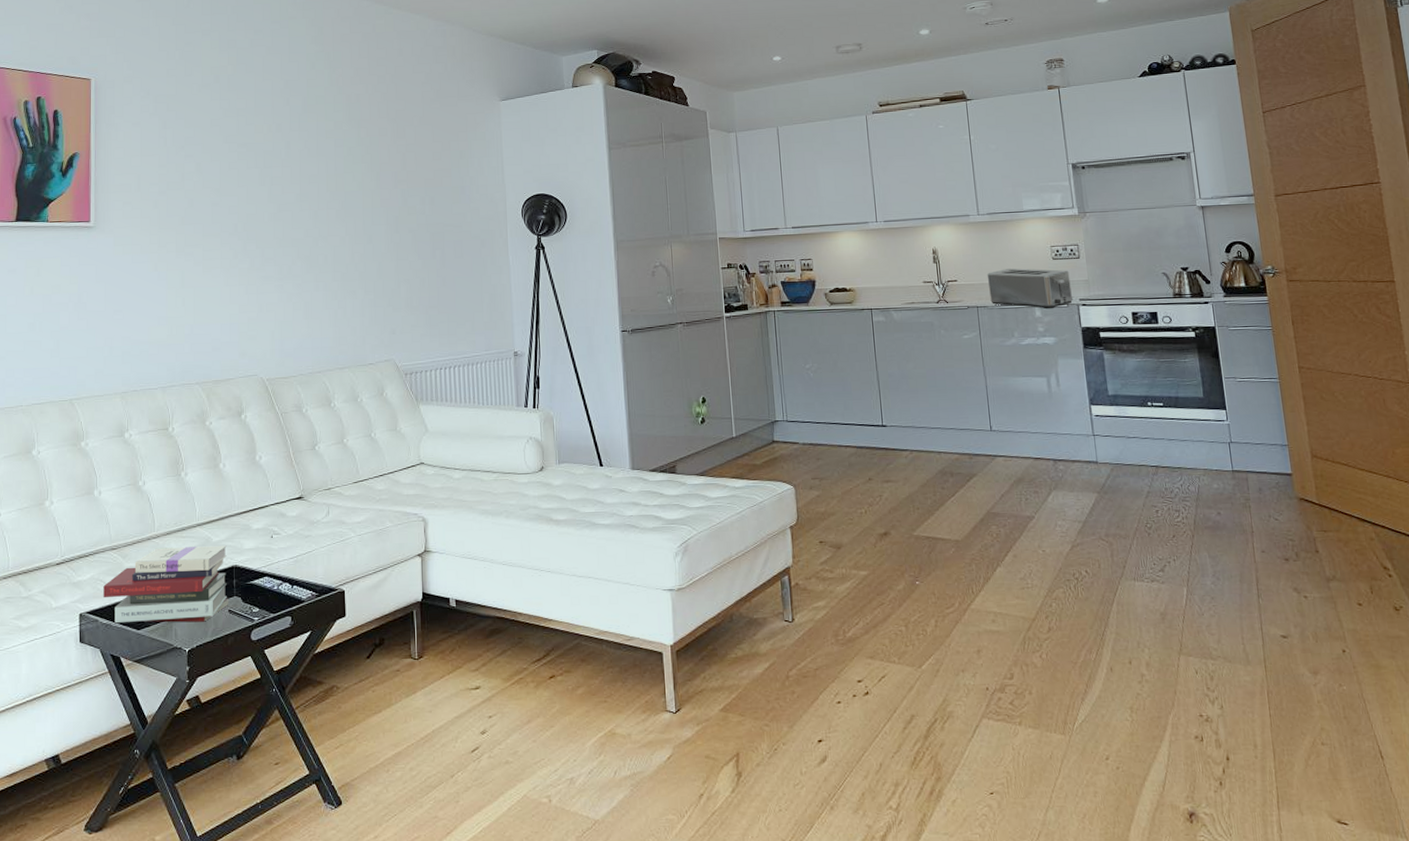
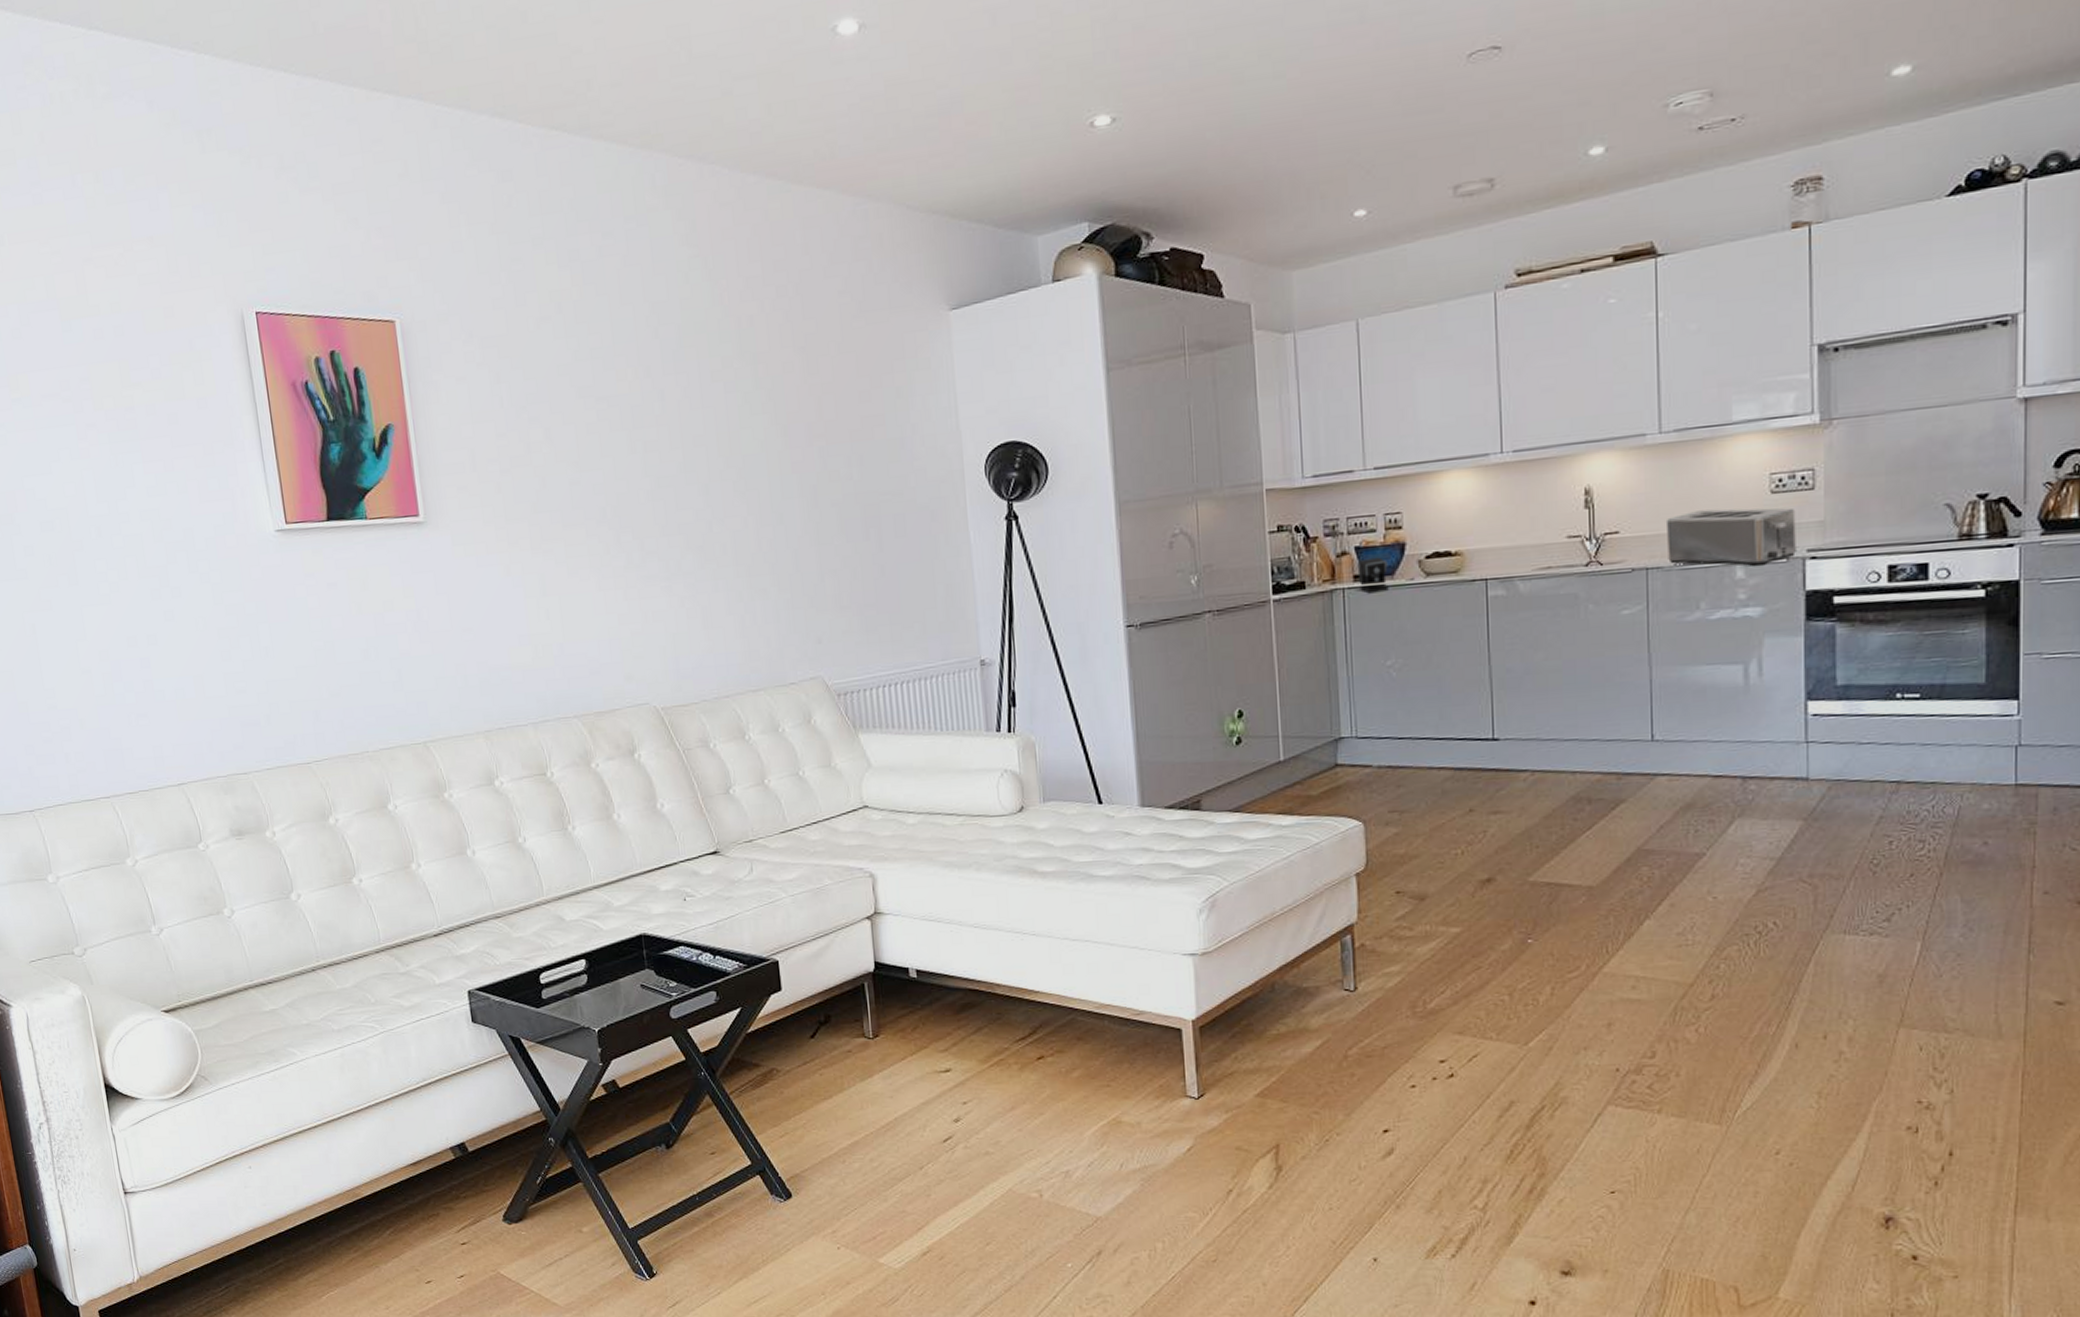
books: present [103,546,229,624] -> none [491,911,641,1001]
coffee maker: none [783,289,824,316] -> present [1357,557,1416,594]

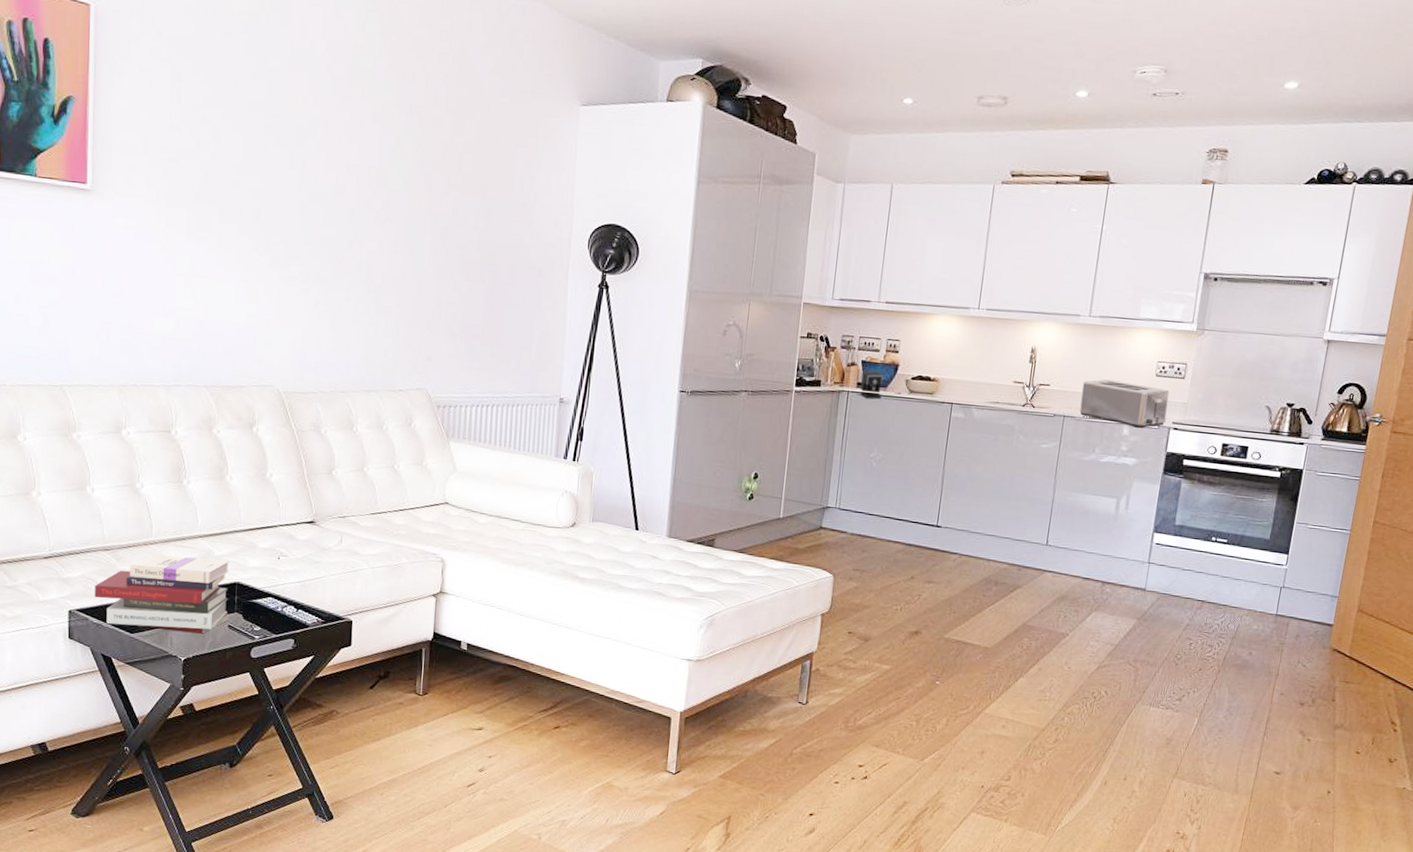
books: none [491,911,641,1001] -> present [94,554,230,634]

